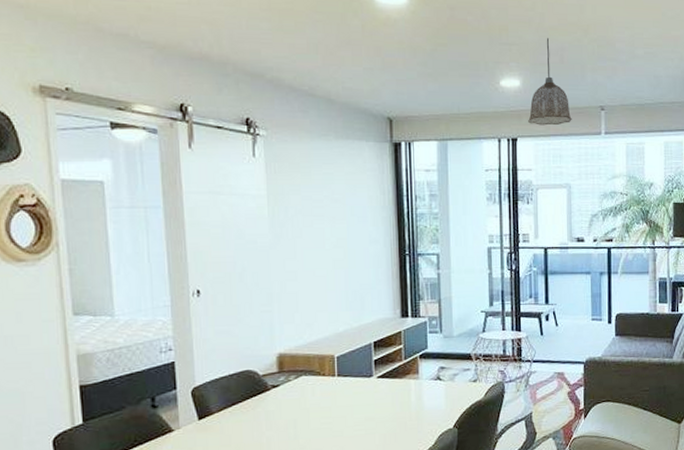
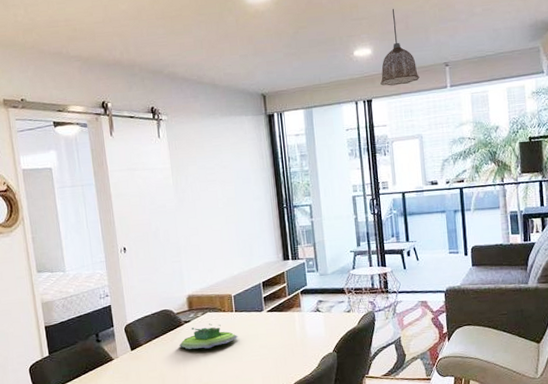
plant pot: none [263,389,340,421] -> present [179,323,238,350]

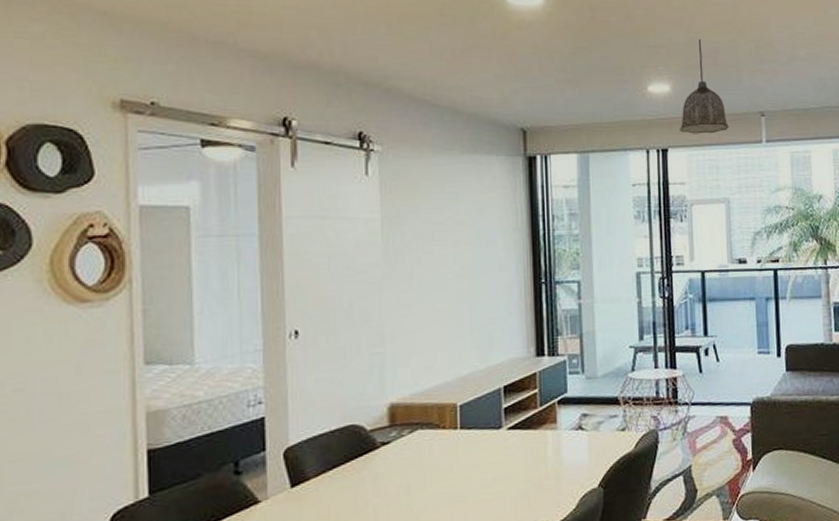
plant pot: present [179,323,238,350] -> none [370,446,462,485]

